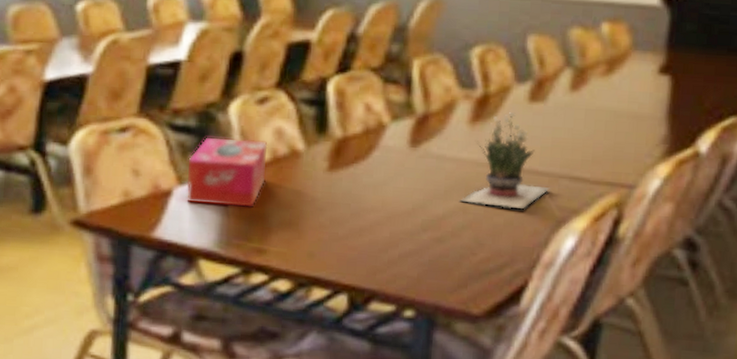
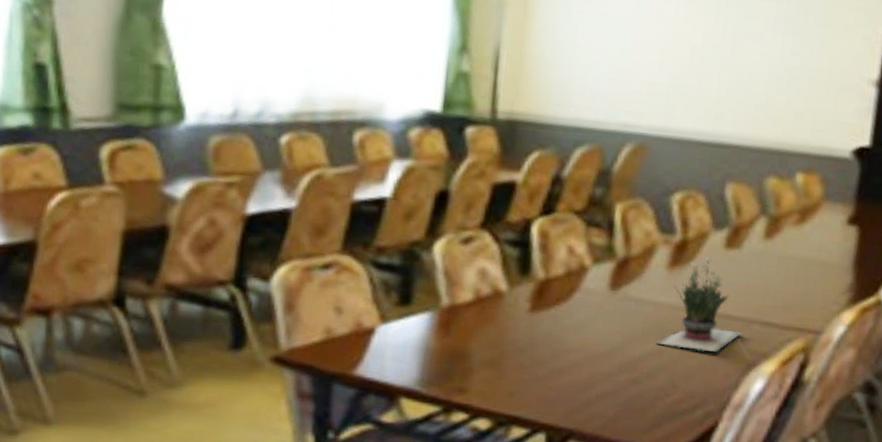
tissue box: present [186,137,268,207] -> none [389,276,471,347]

